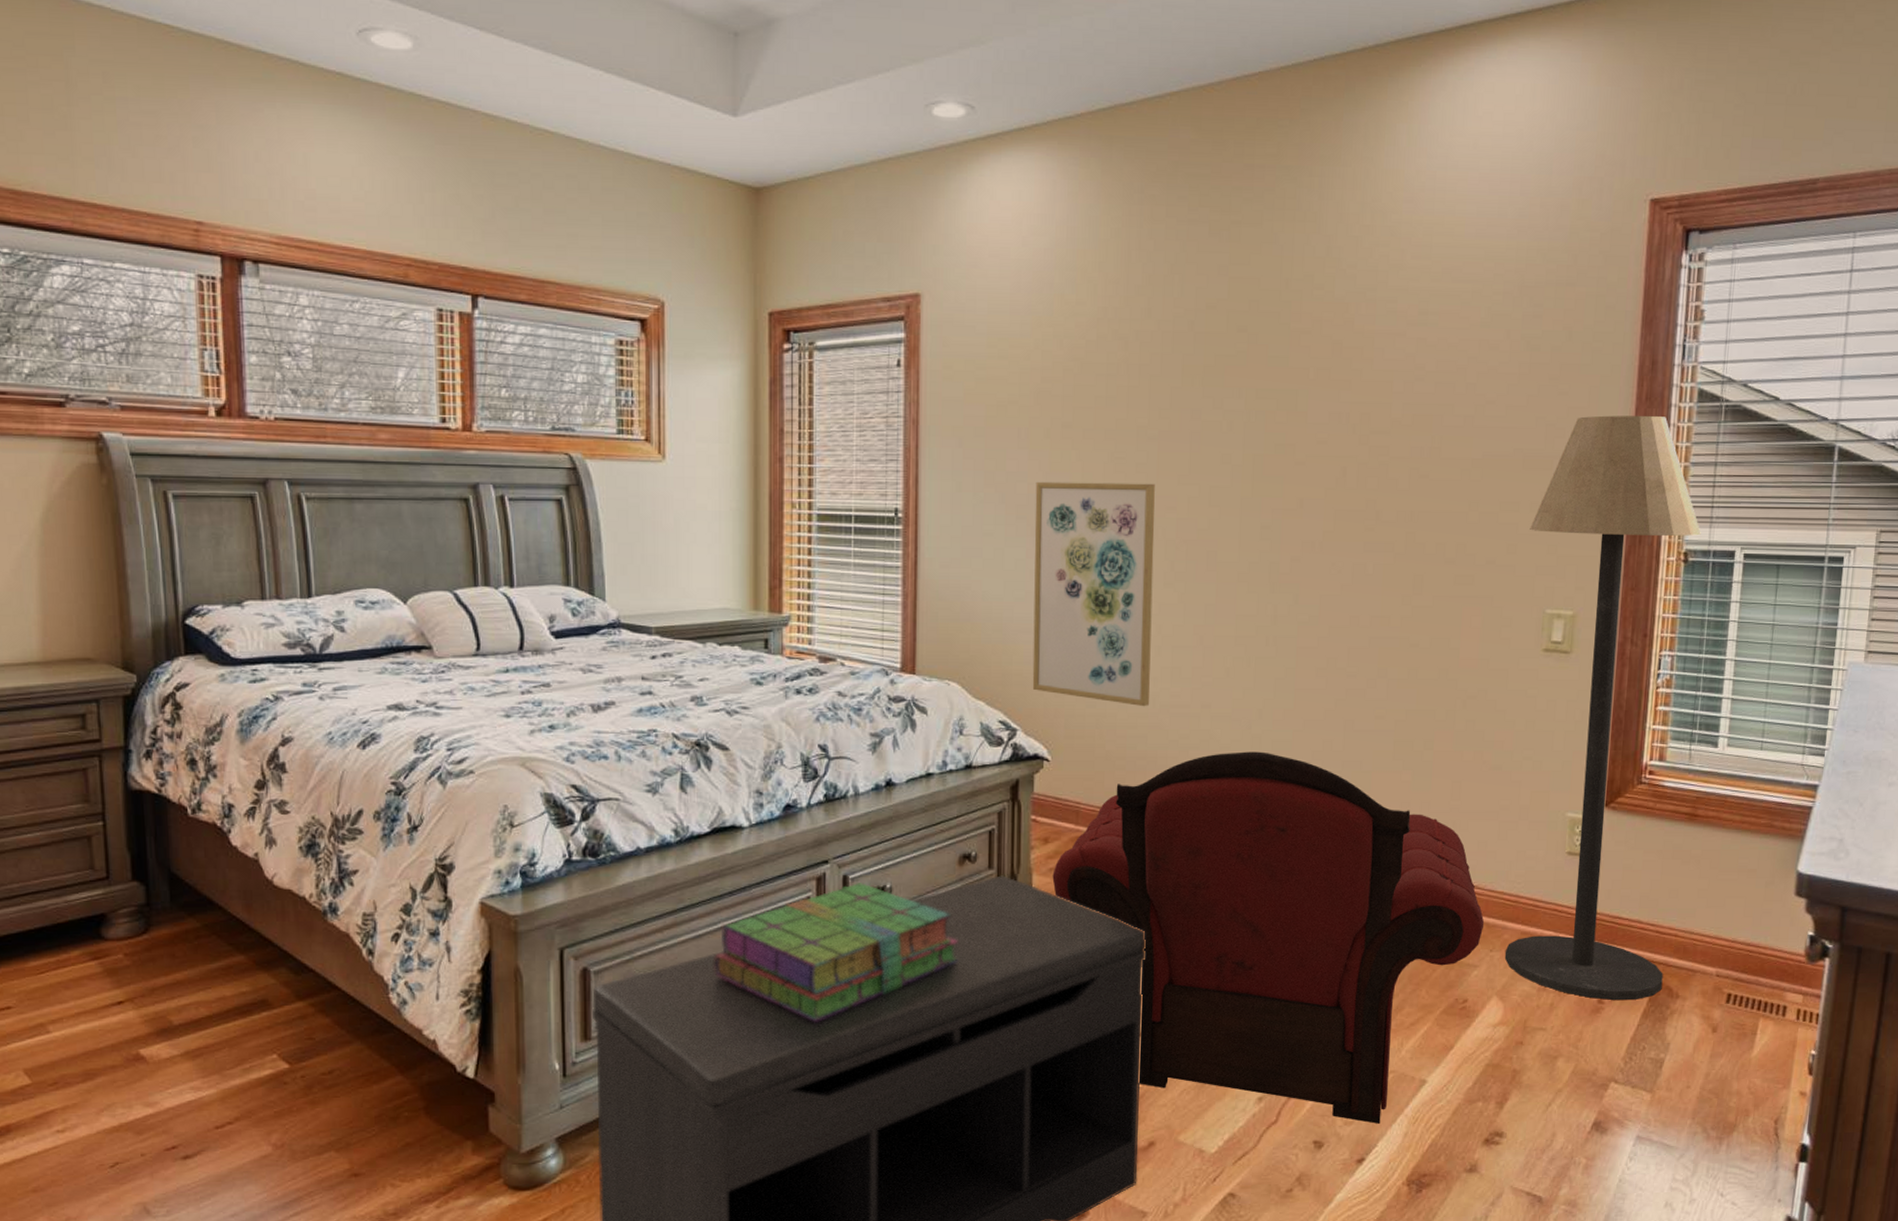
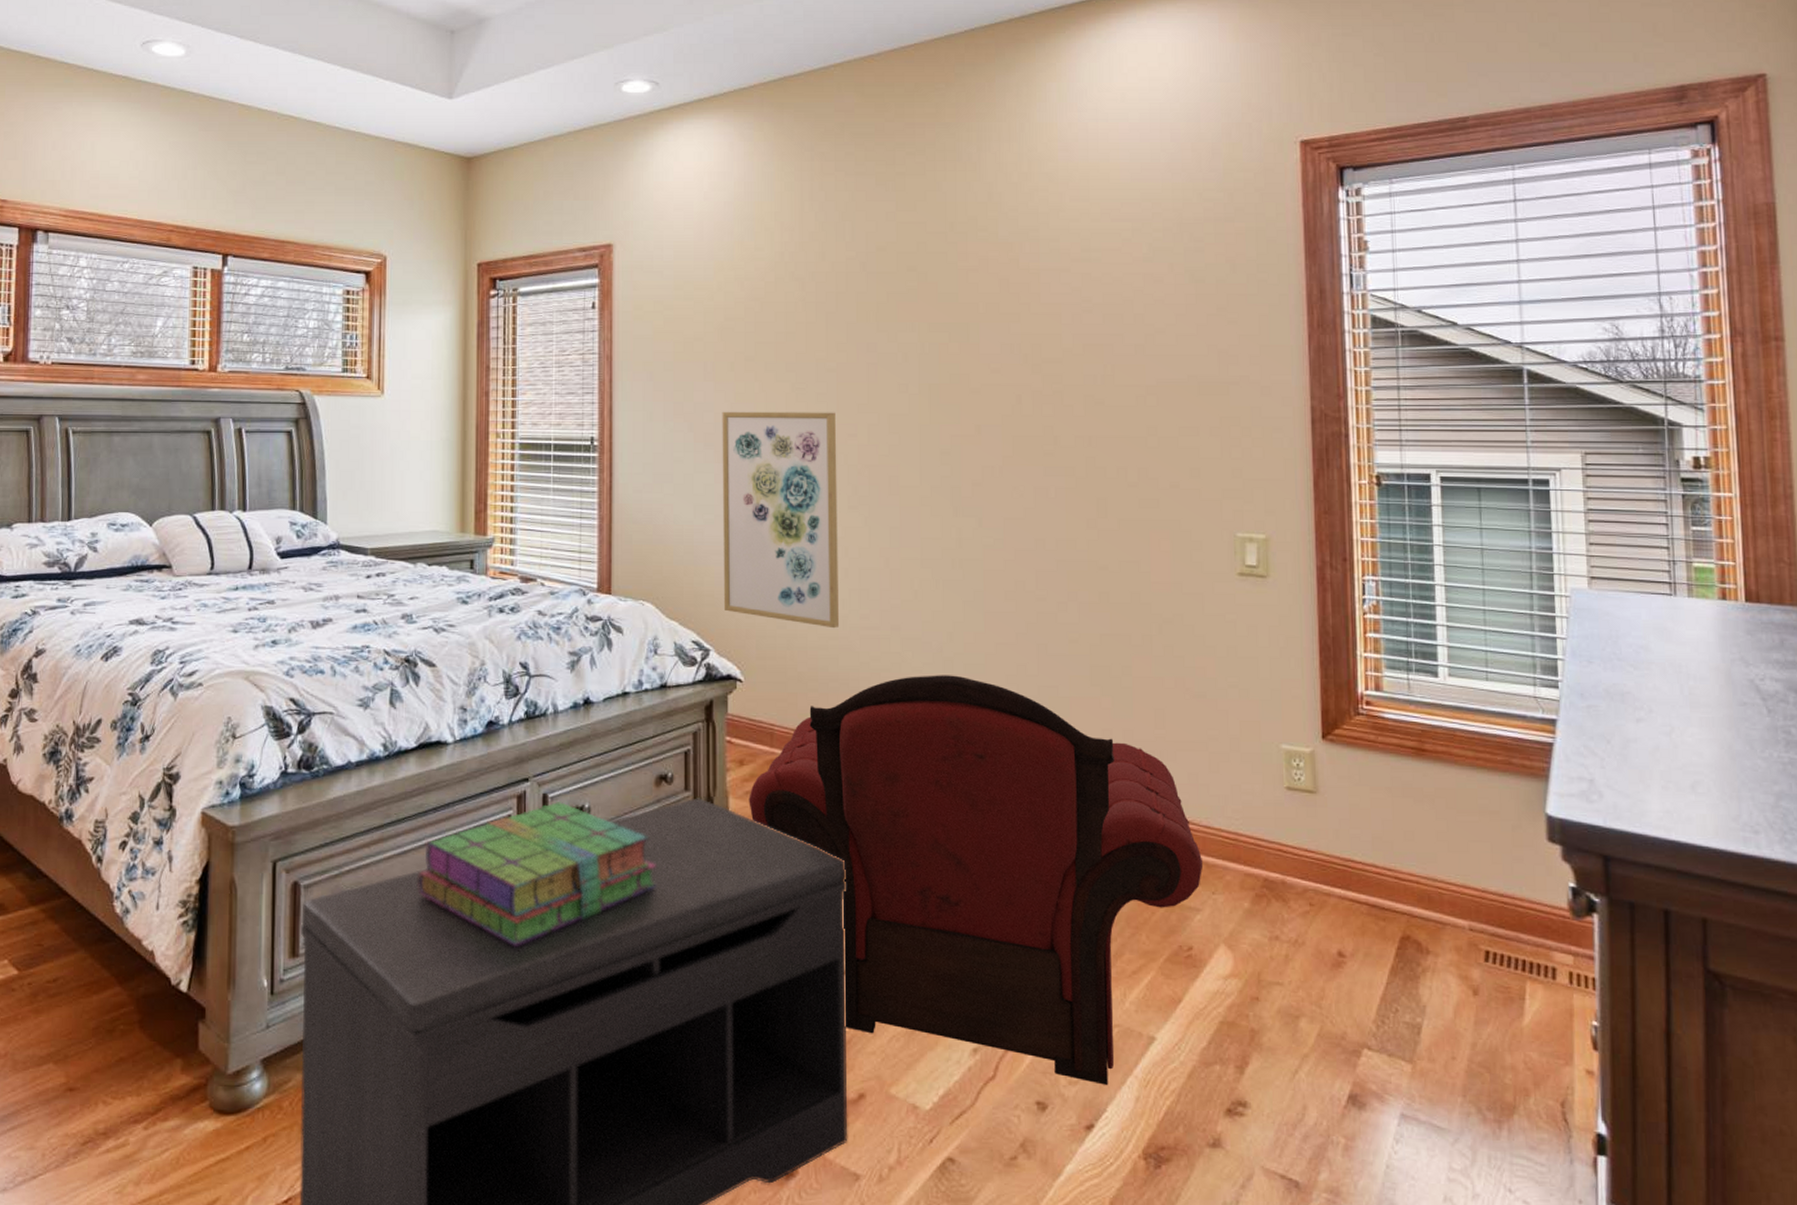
floor lamp: present [1504,415,1701,1000] -> none [1211,341,1409,954]

